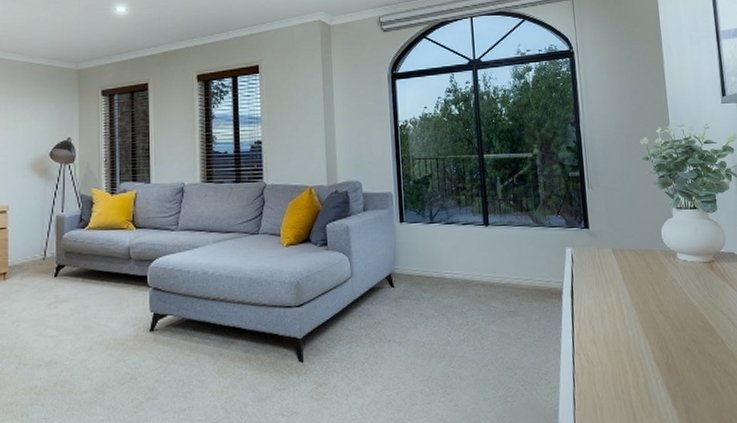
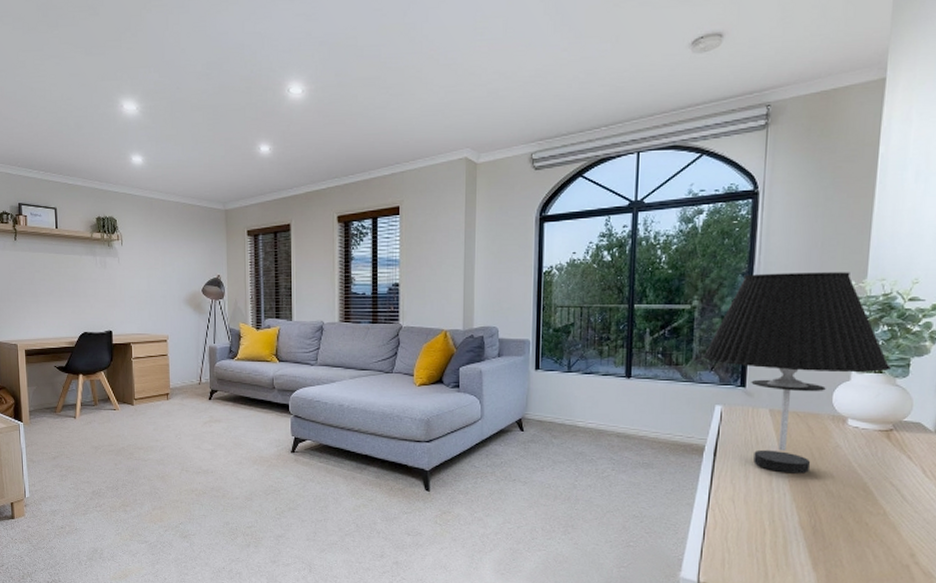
table lamp: none [547,120,703,311] -> present [701,272,892,474]

